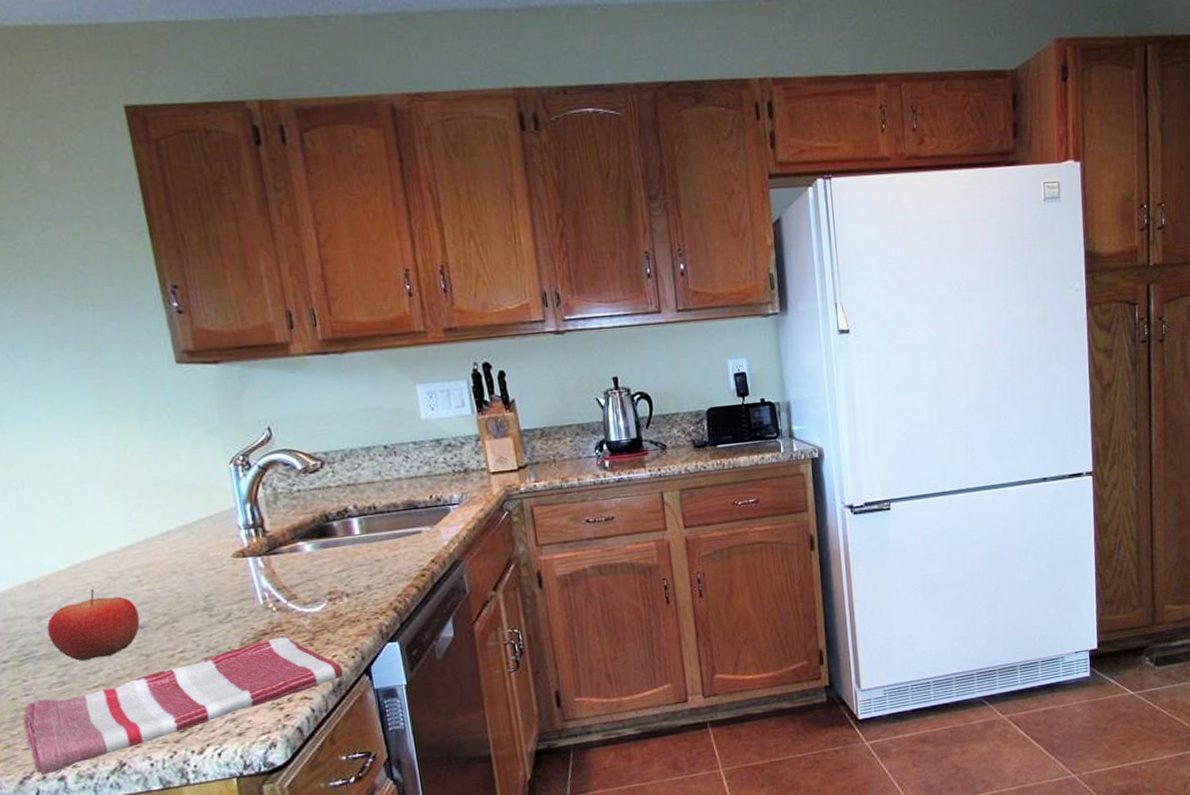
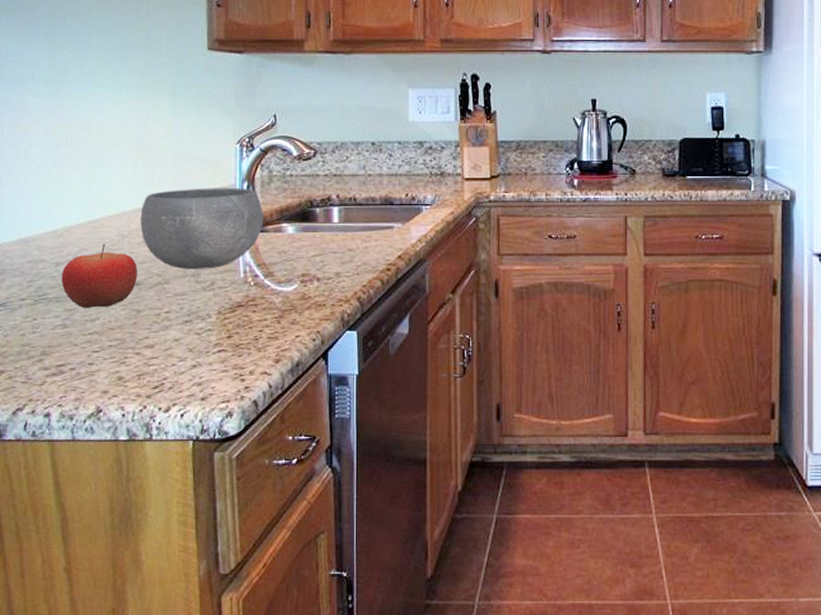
dish towel: present [23,637,345,775] -> none [26,311,304,409]
bowl: none [129,509,276,605] -> present [140,188,263,269]

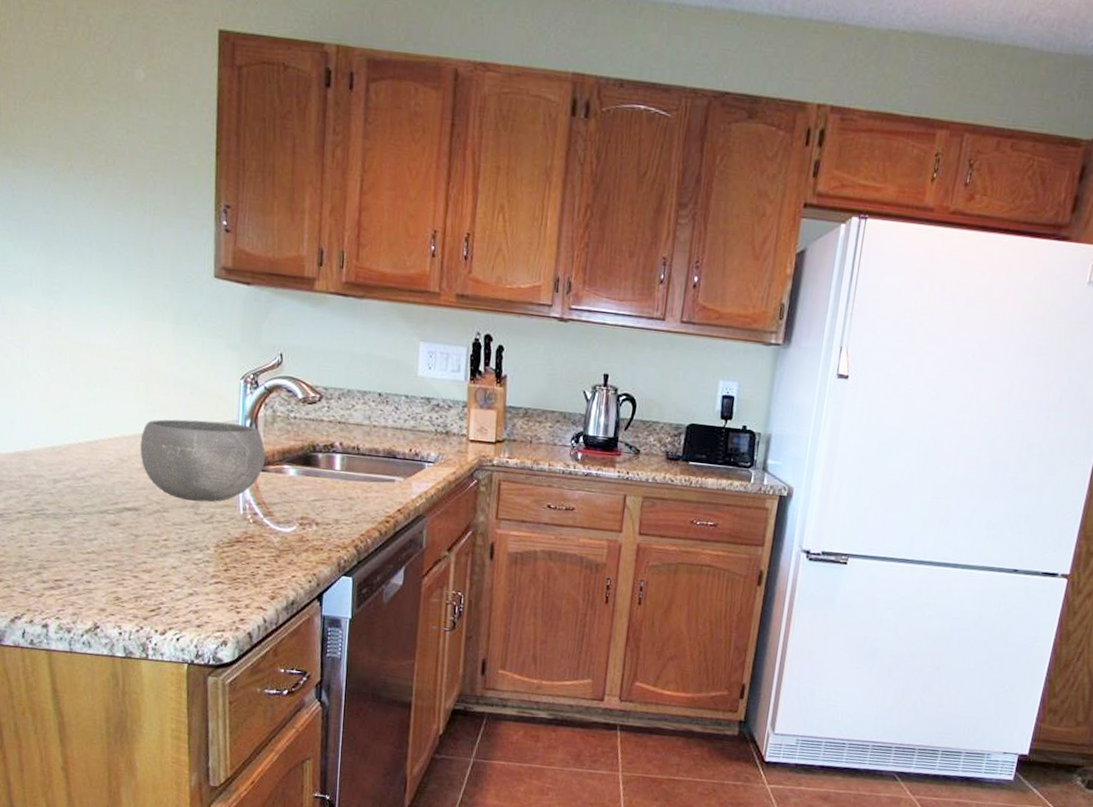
fruit: present [61,243,137,309] -> none [59,465,136,529]

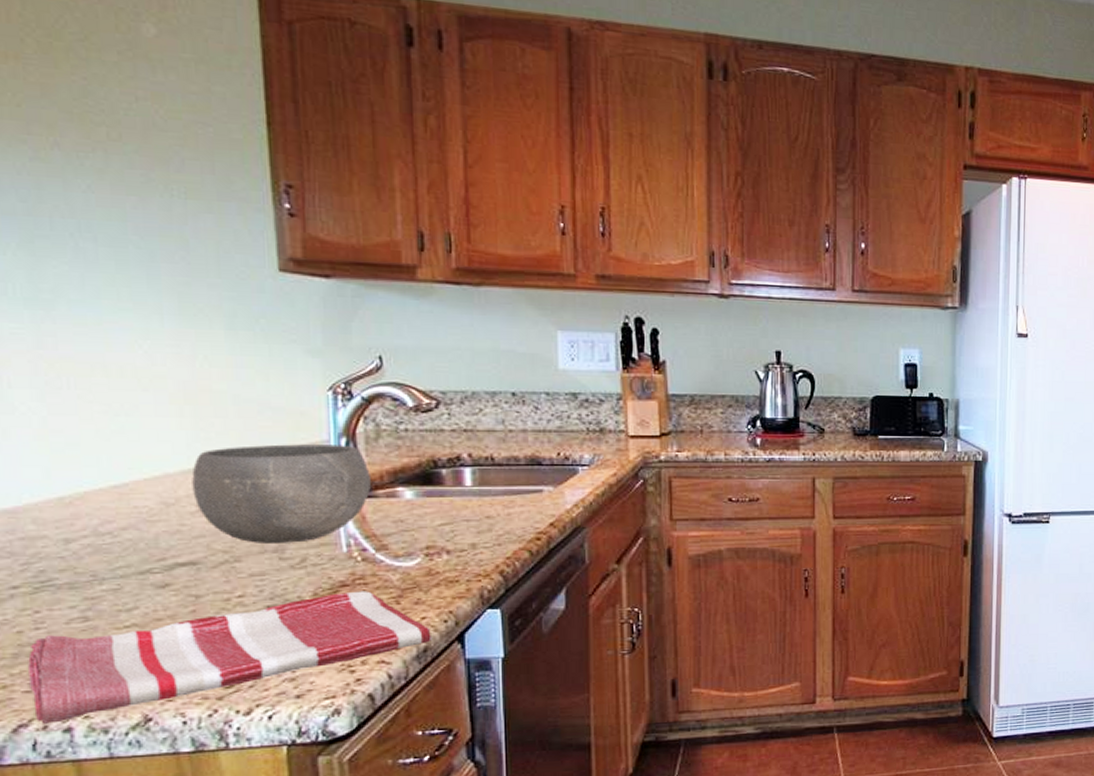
dish towel: none [24,546,299,619] -> present [28,591,433,724]

